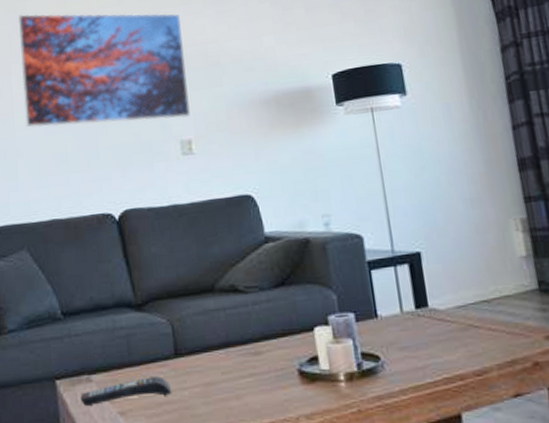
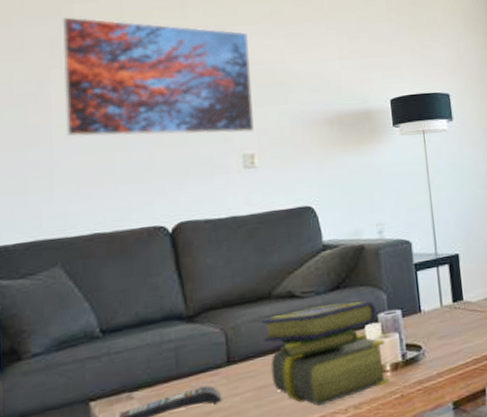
stack of books: none [206,301,344,412] -> present [262,301,389,407]

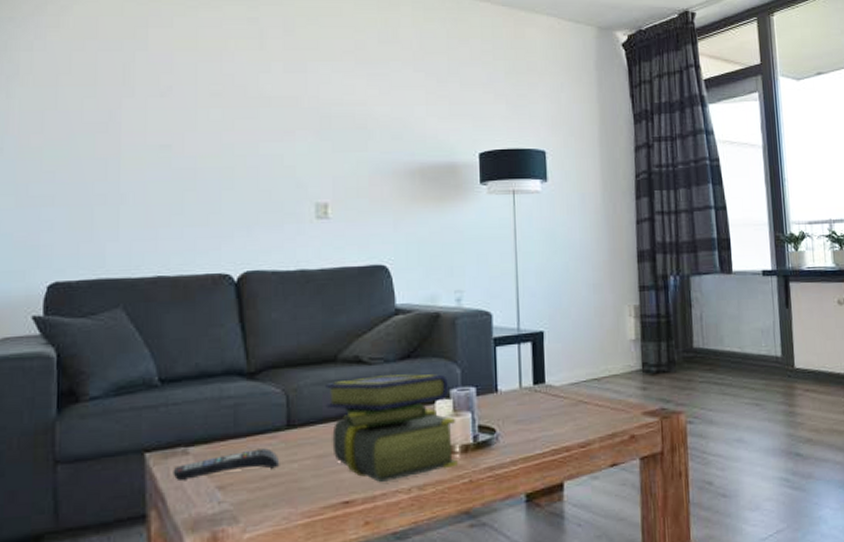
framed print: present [62,17,254,137] -> none [134,43,329,181]

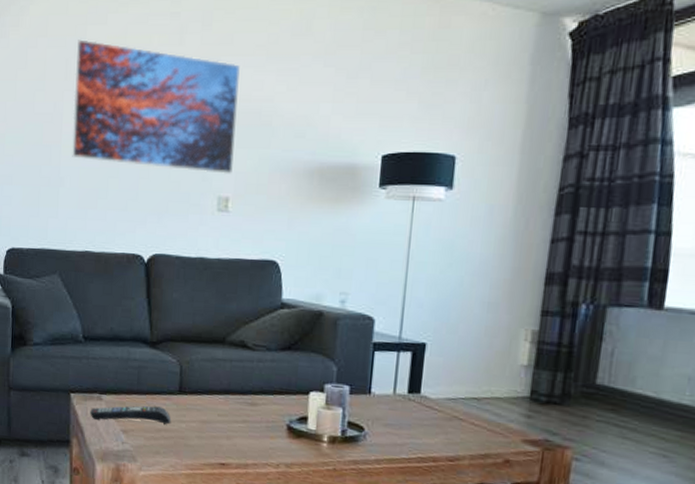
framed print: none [134,43,329,181] -> present [72,39,240,175]
stack of books: present [325,374,458,483] -> none [212,360,326,455]

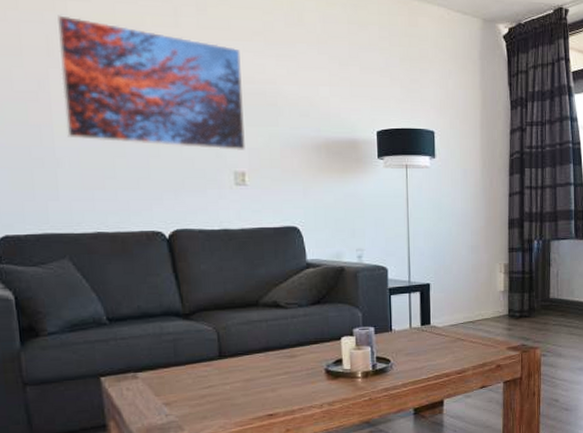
remote control: present [90,405,172,425] -> none [125,374,215,399]

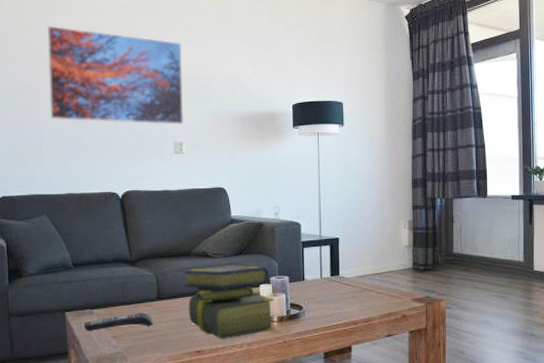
remote control: none [125,374,215,399] -> present [84,313,154,332]
stack of books: none [250,316,360,401] -> present [183,265,275,340]

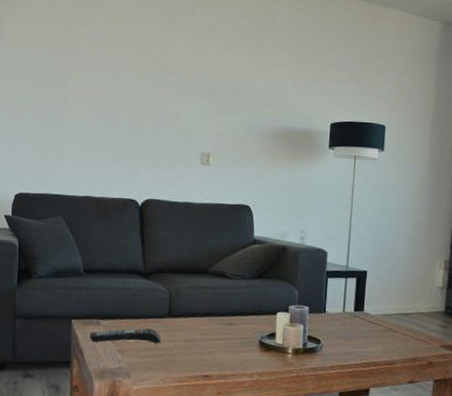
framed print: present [47,26,183,126] -> none [76,20,219,135]
stack of books: present [183,265,275,340] -> none [196,288,291,367]

